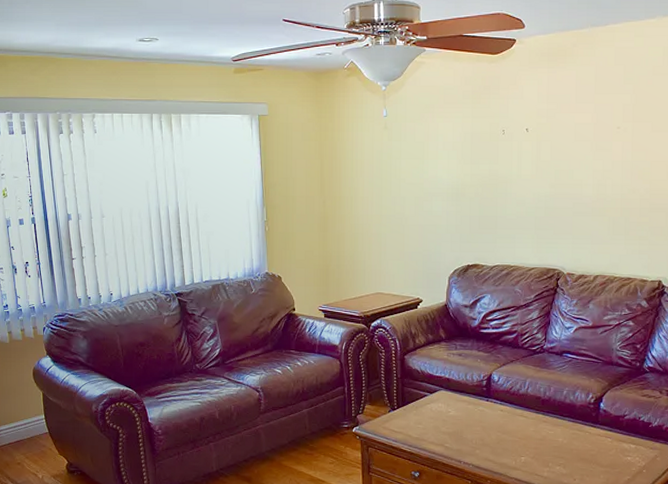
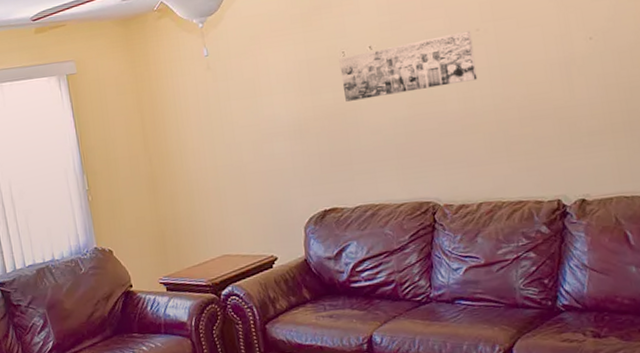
wall art: none [498,127,613,174] -> present [339,31,478,102]

